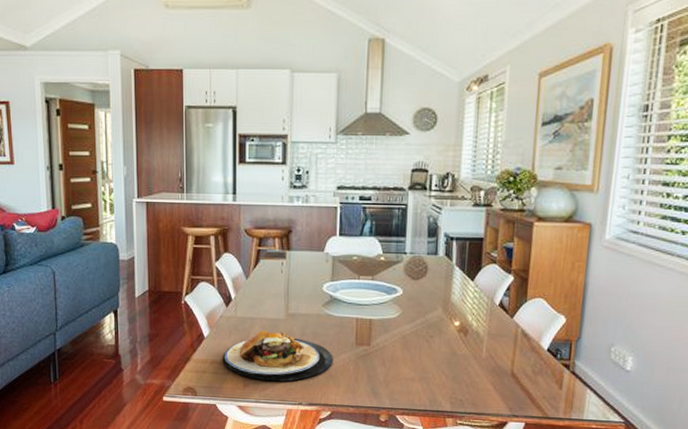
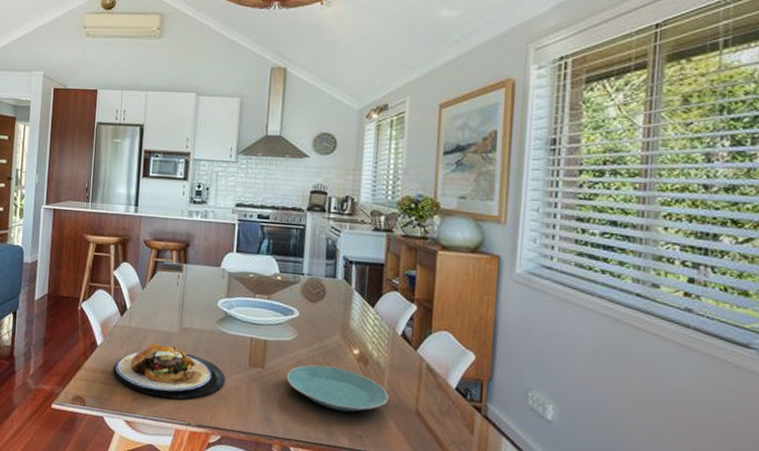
plate: none [391,339,487,379] -> present [286,365,389,412]

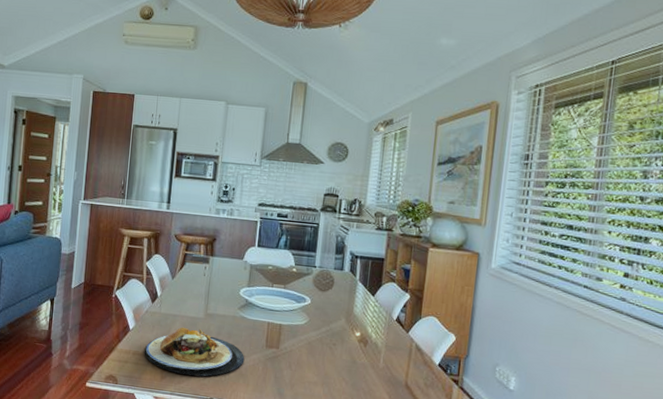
plate: present [286,365,389,412] -> none [297,346,384,386]

